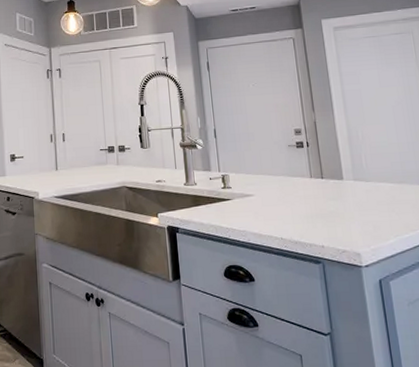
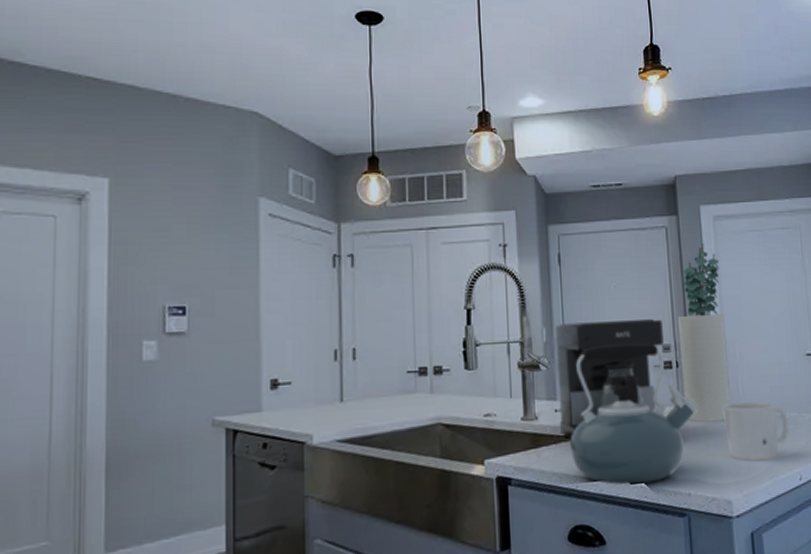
coffee maker: none [207,109,296,201] -> present [555,319,665,440]
kettle: none [222,128,327,237] -> present [570,342,698,485]
vase: none [306,49,356,190] -> present [677,244,731,423]
mug: none [349,174,411,222] -> present [723,401,790,461]

